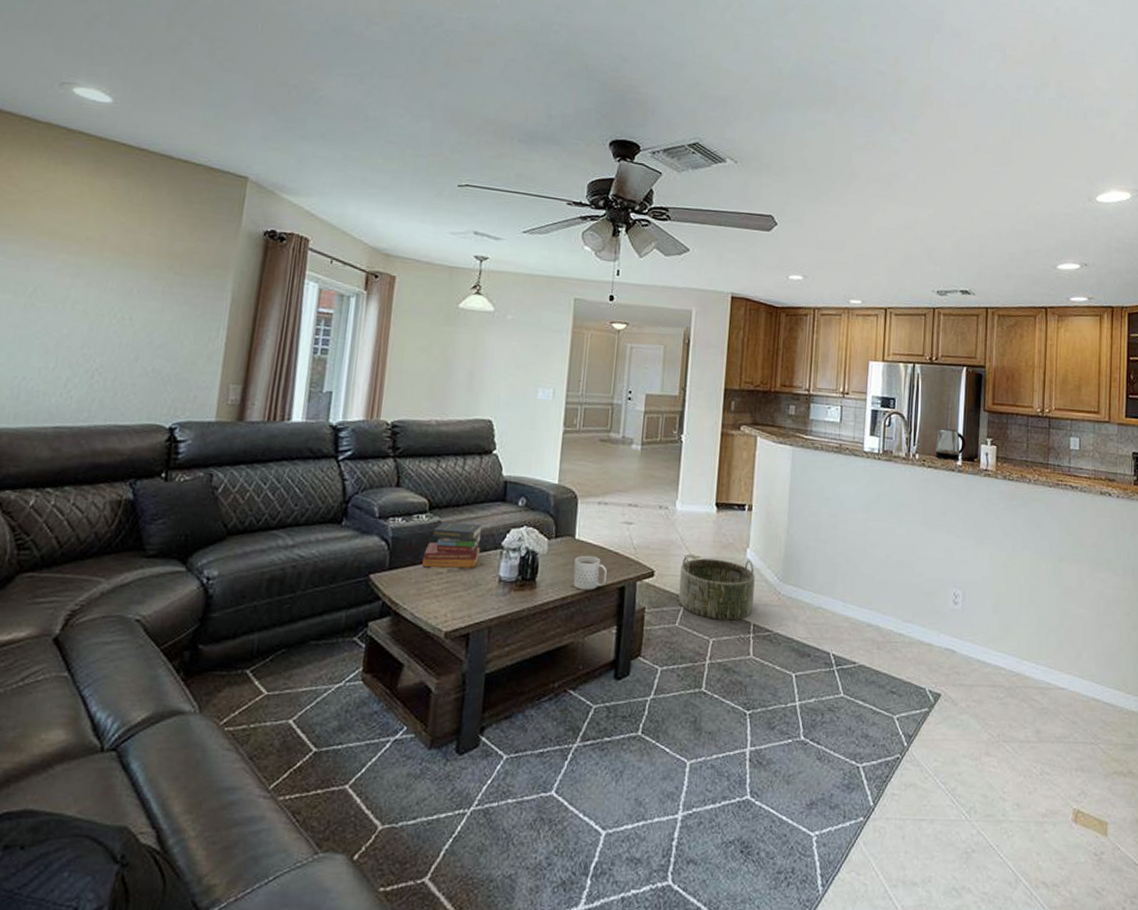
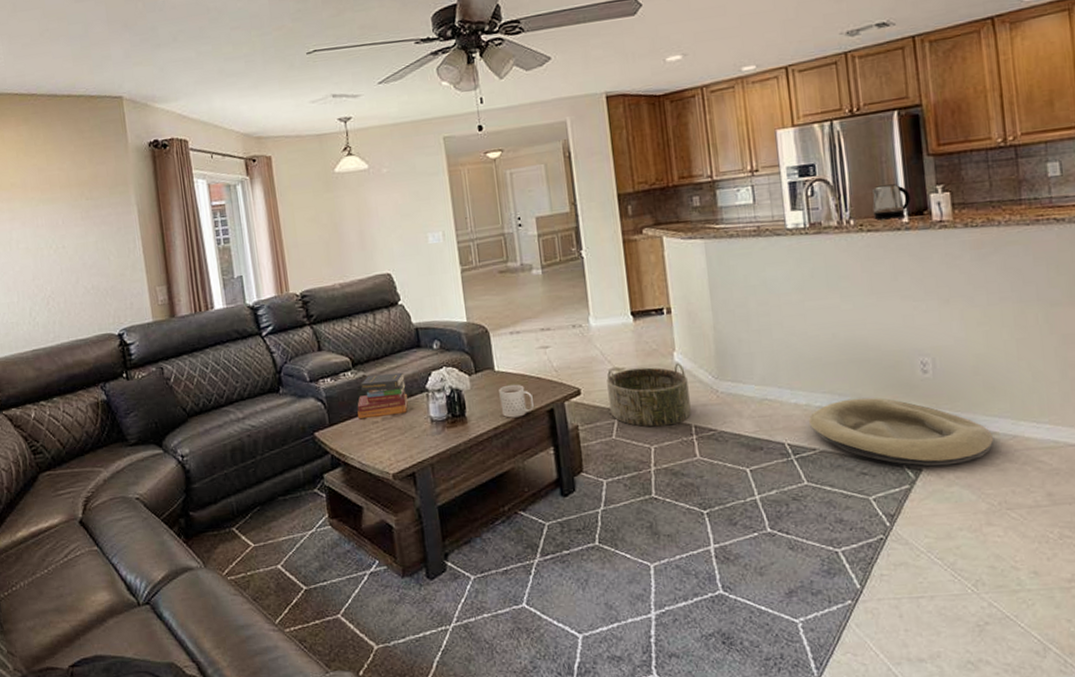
dog bed: none [853,618,1002,694] -> present [808,397,994,467]

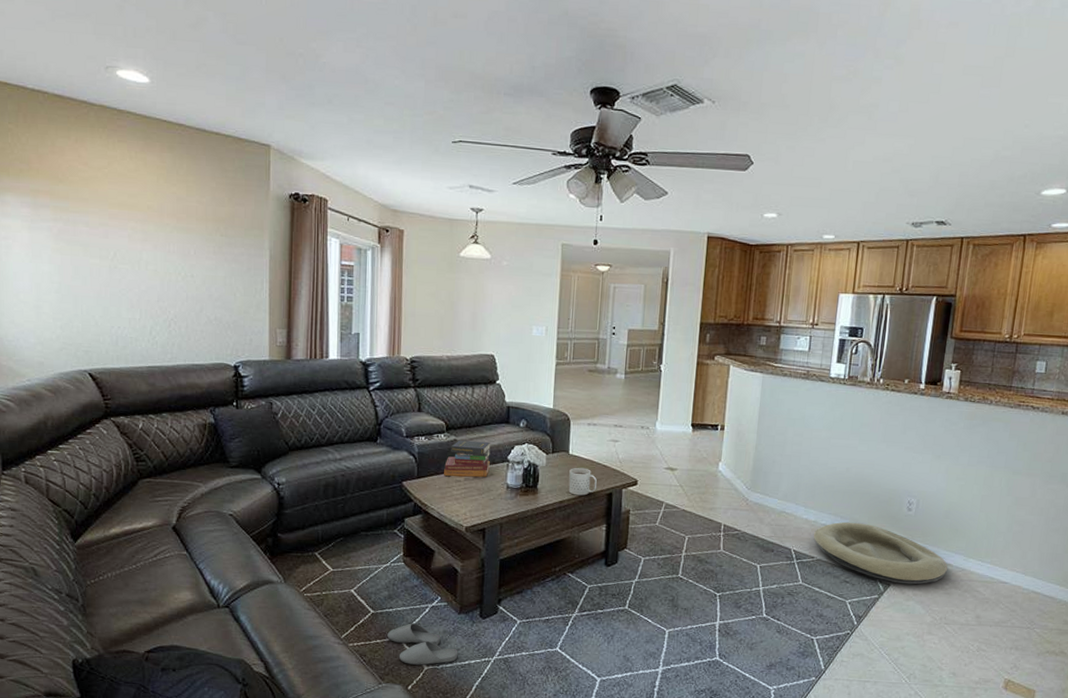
slippers: none [325,595,410,646] -> present [387,623,458,665]
basket: present [607,363,691,427] -> none [658,468,726,522]
kettle: present [872,183,911,221] -> none [899,354,930,386]

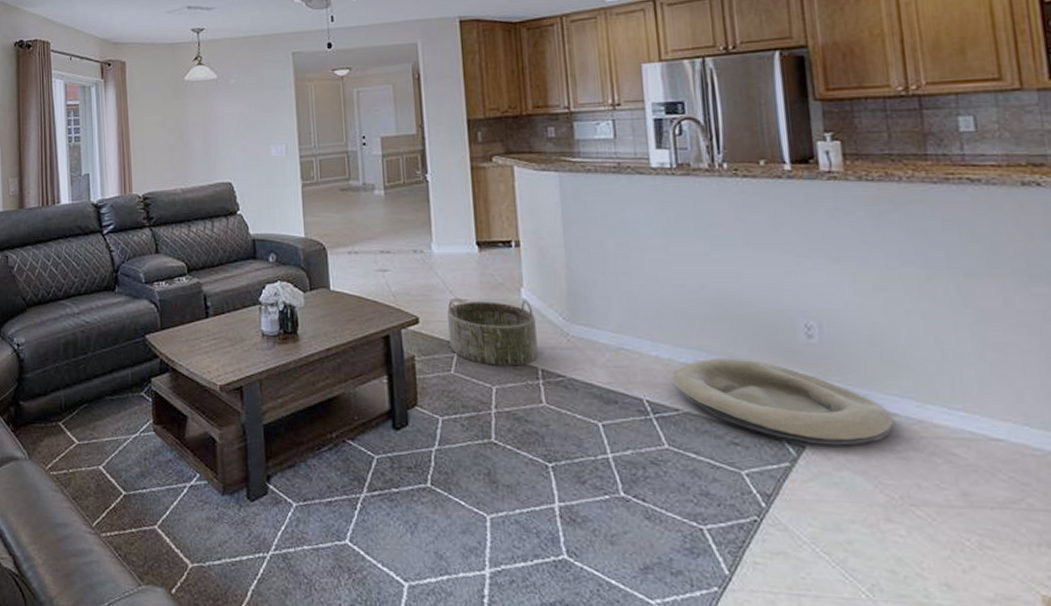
slippers: present [387,623,458,665] -> none [142,507,227,562]
books: present [444,440,491,477] -> none [189,282,240,326]
mug: present [568,467,597,496] -> none [333,305,370,341]
basket: none [658,468,726,522] -> present [447,300,538,366]

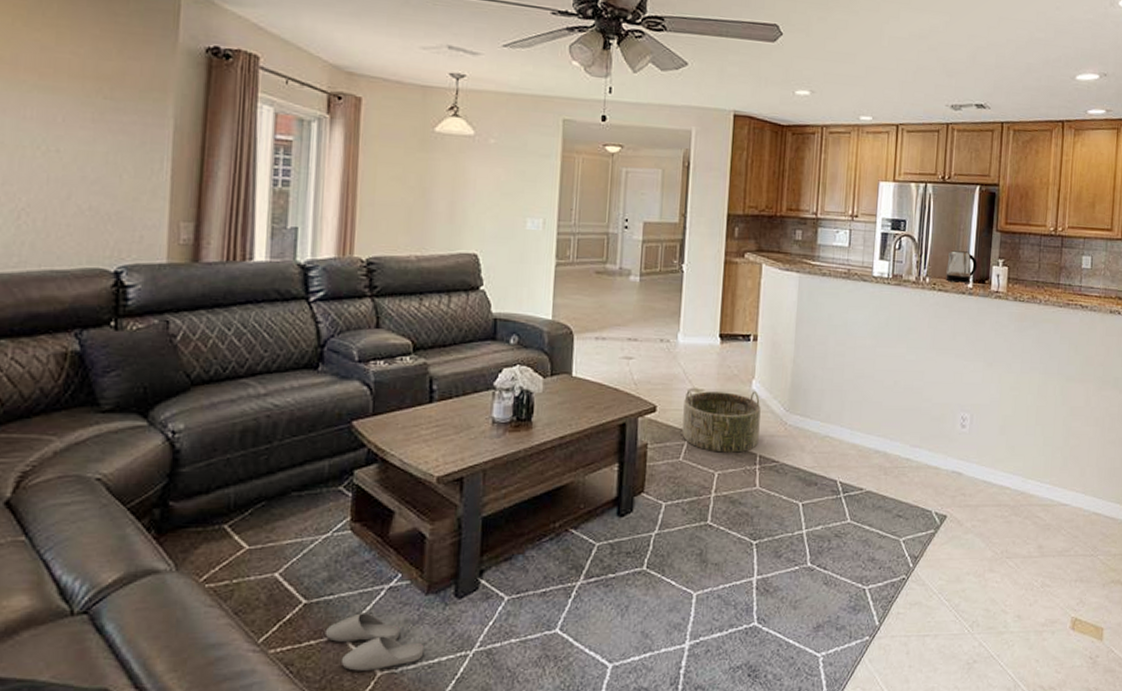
slippers: none [142,507,227,562] -> present [325,613,425,671]
dog bed: present [670,358,895,446] -> none [860,444,1007,514]
kettle: none [749,127,794,167] -> present [946,249,977,284]

